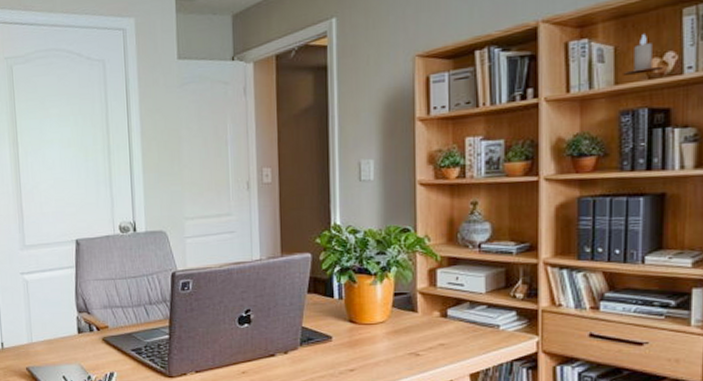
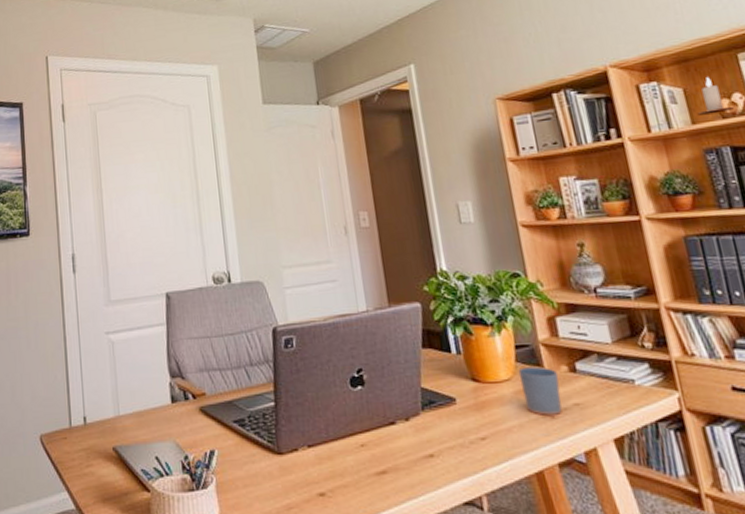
mug: none [393,311,430,353] -> present [518,366,562,415]

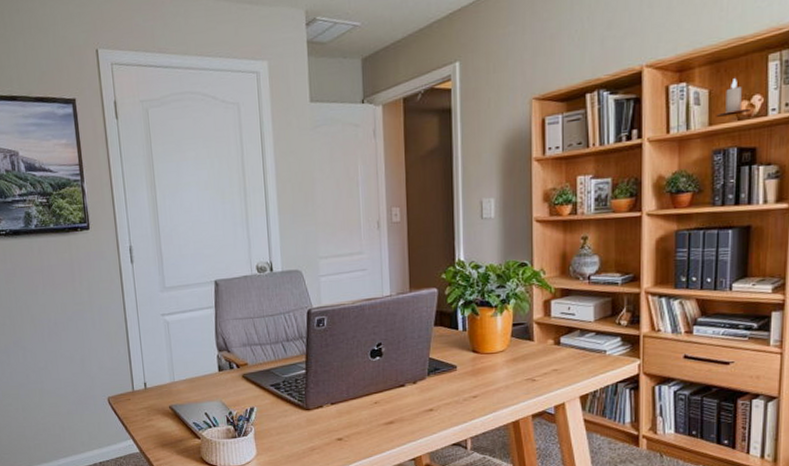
mug: present [518,366,562,415] -> none [512,340,545,379]

